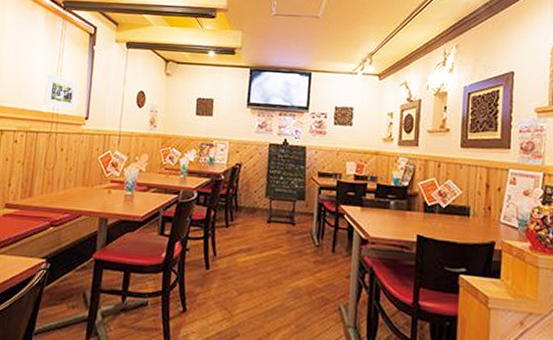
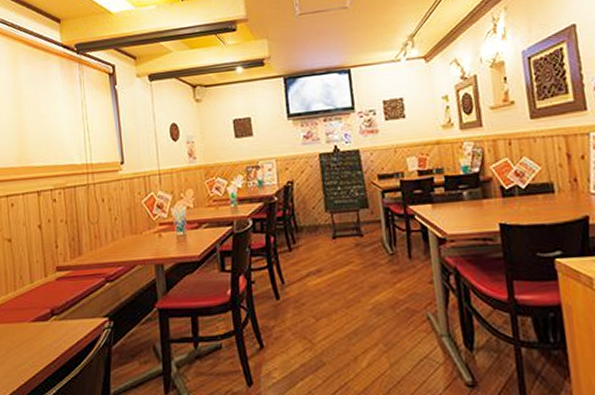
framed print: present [43,74,78,110] -> none [73,123,109,158]

